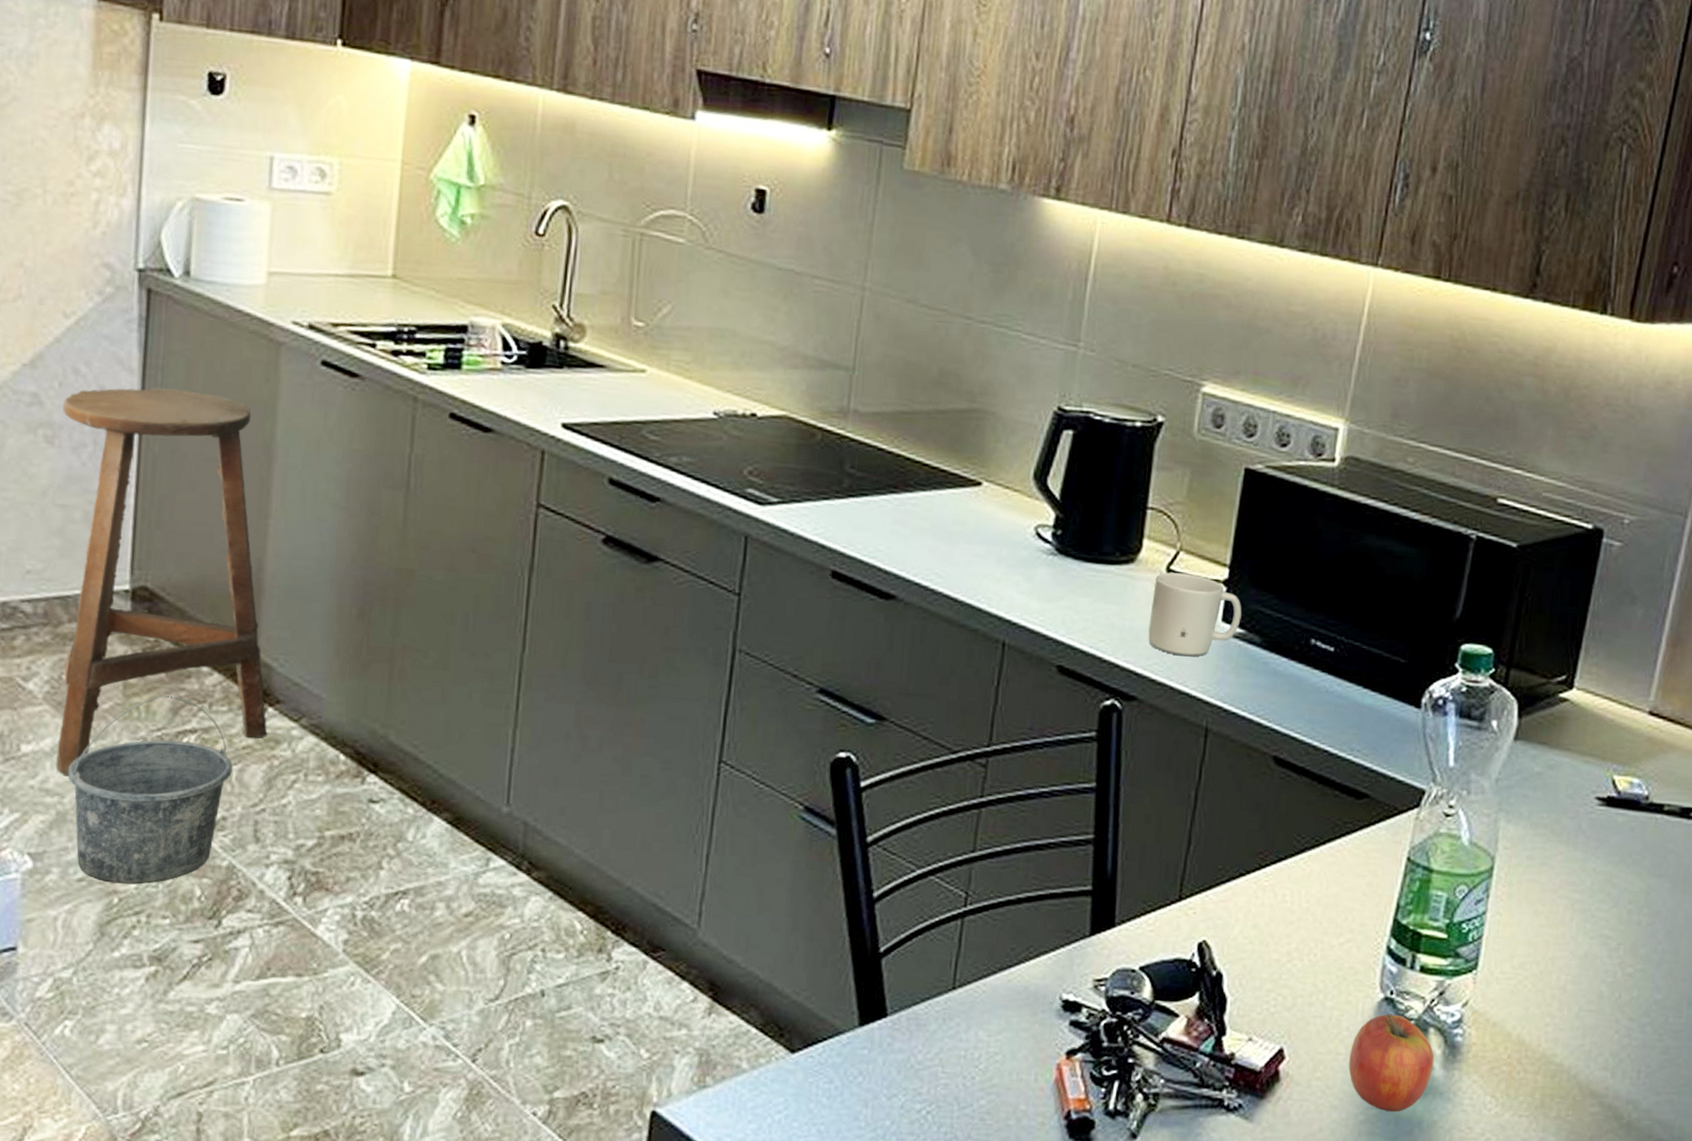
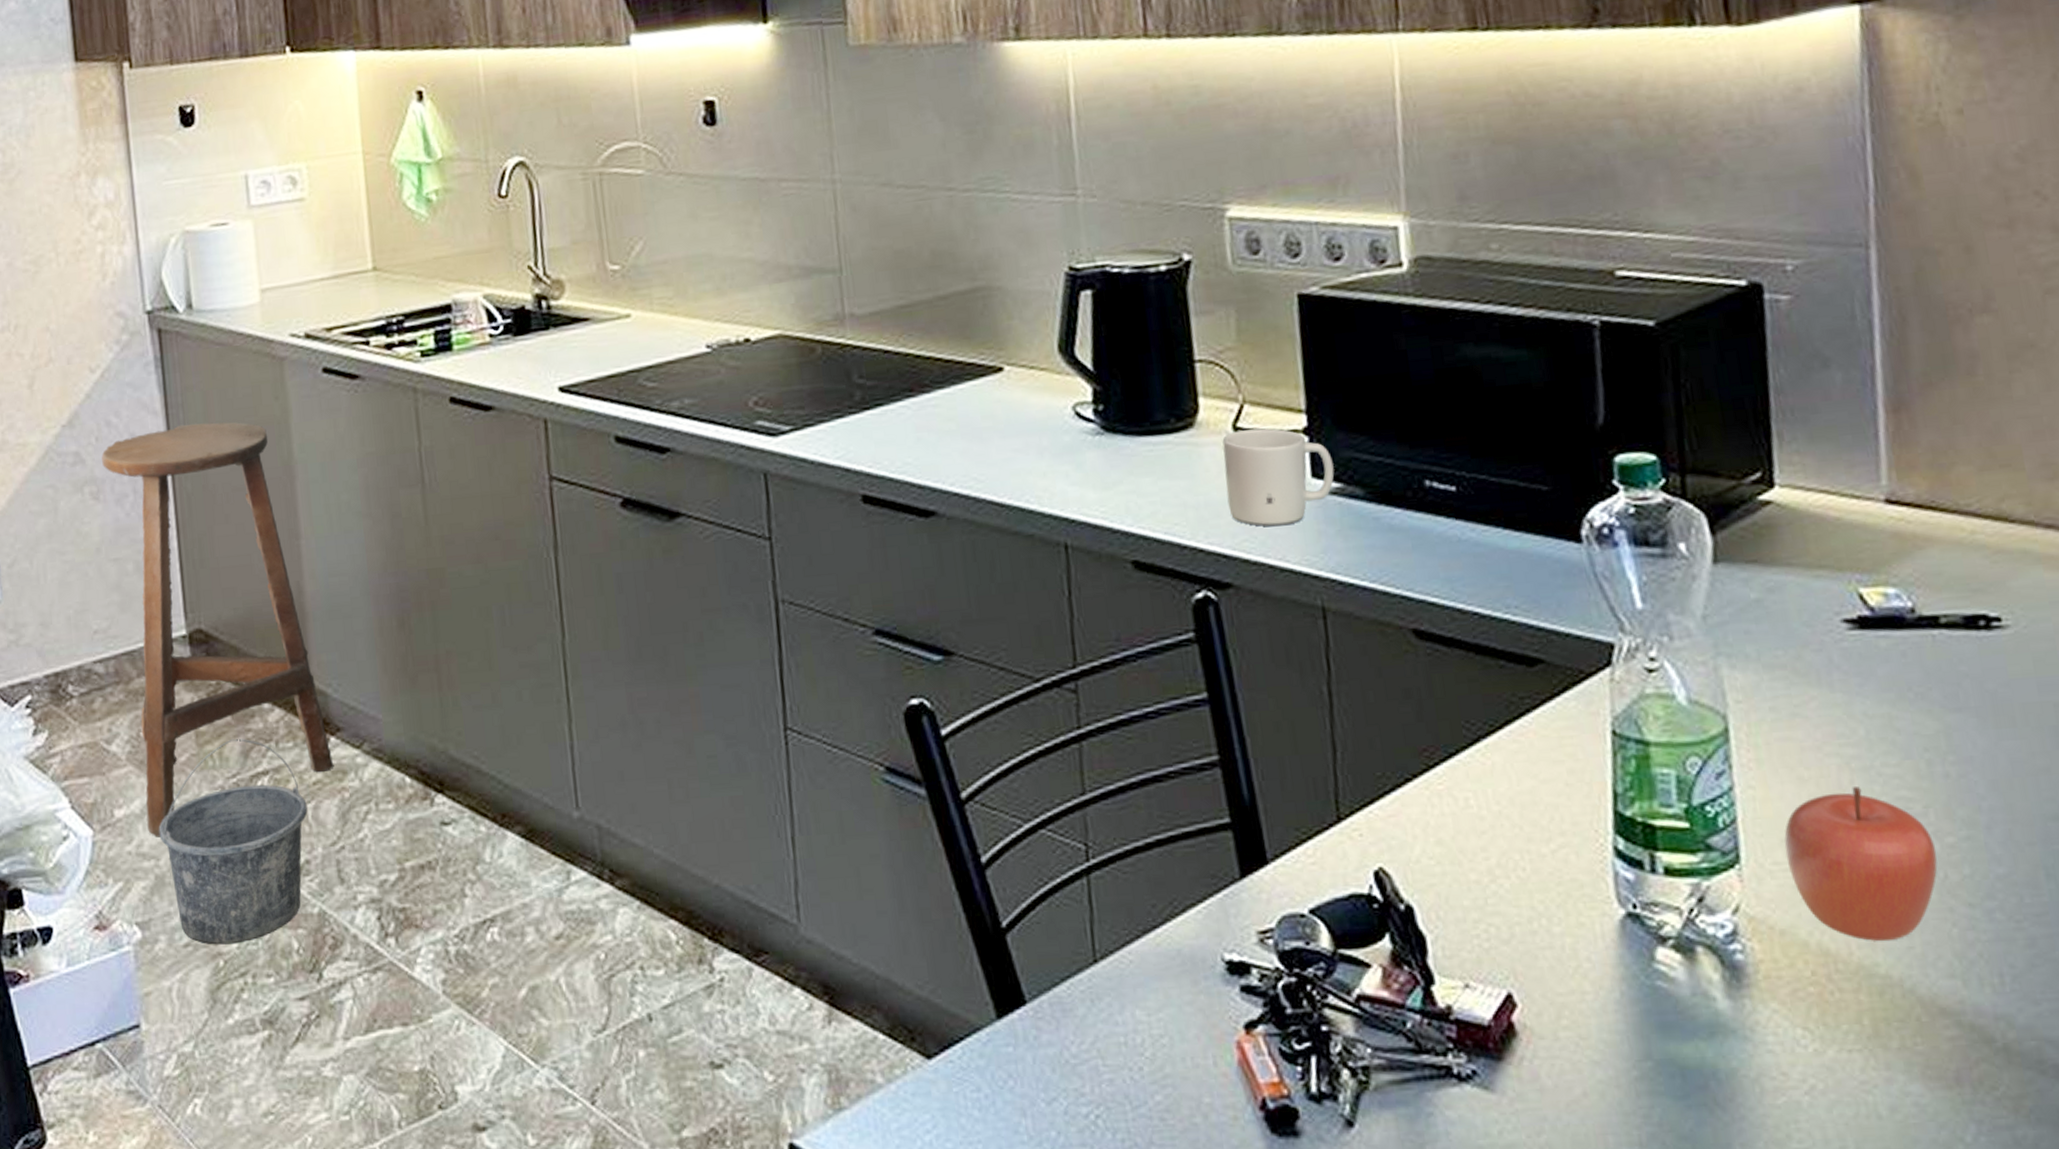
apple: present [1348,1013,1434,1113] -> none [1598,932,1715,1063]
fruit: none [1511,922,1618,1039] -> present [1784,785,1938,941]

